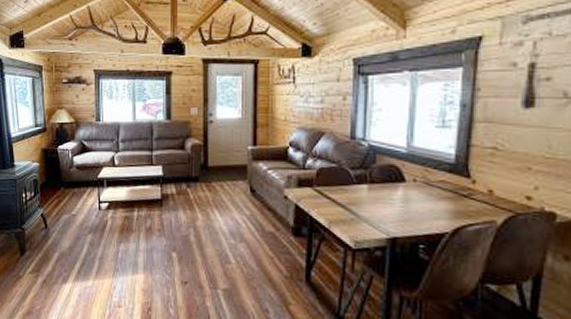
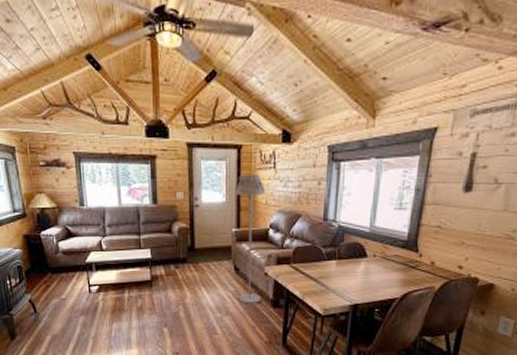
floor lamp: none [252,89,285,231] -> present [236,174,266,304]

